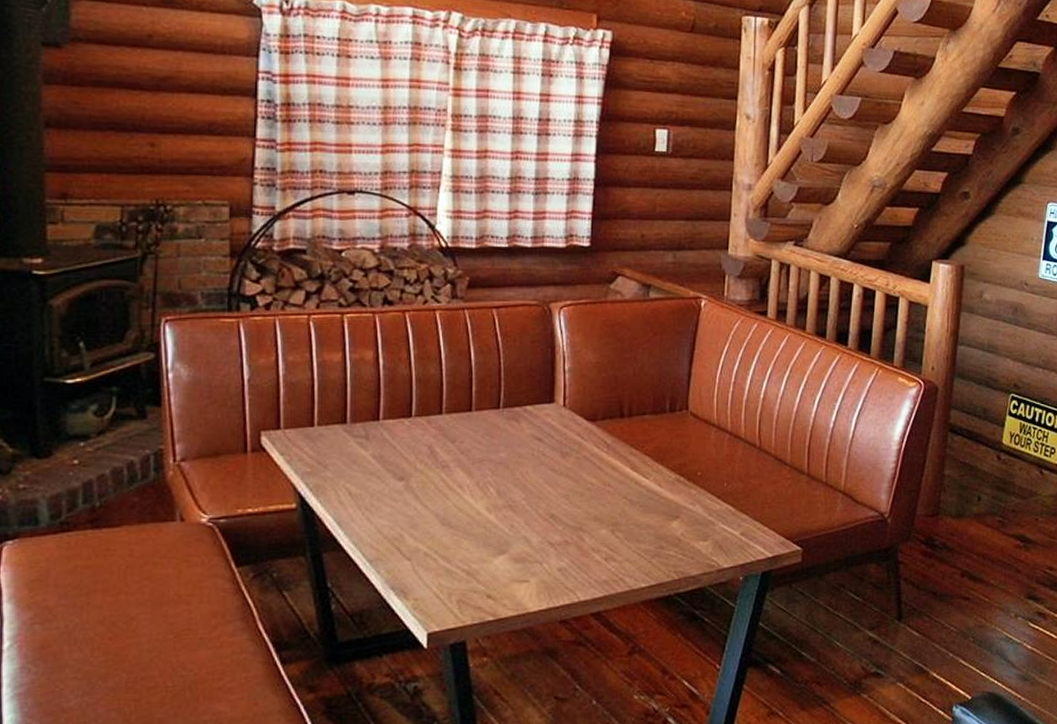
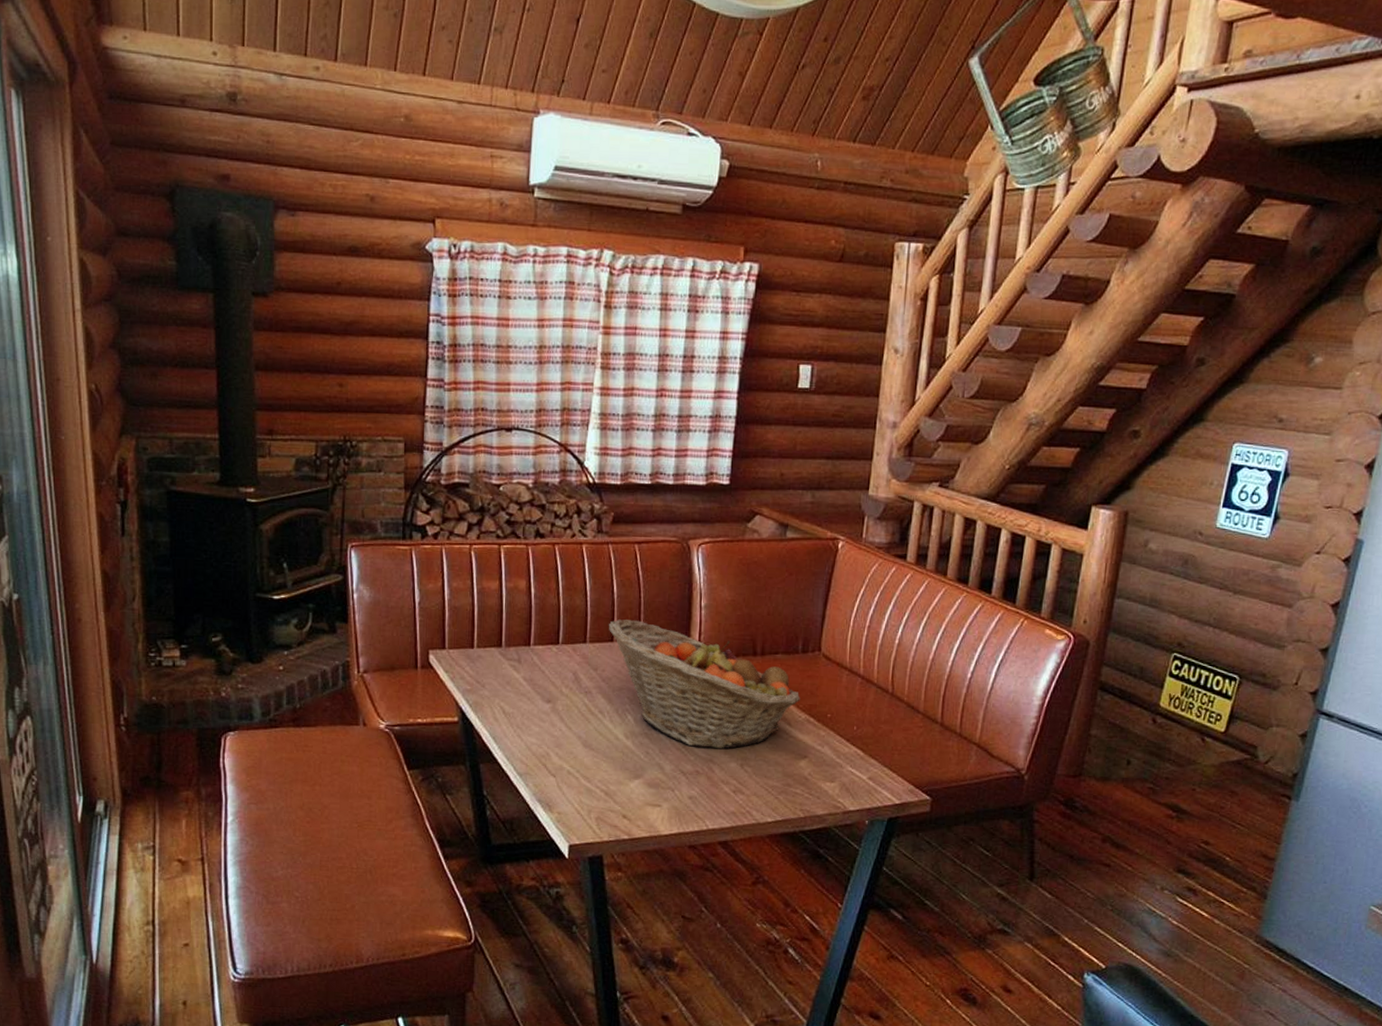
fruit basket: none [467,387,670,517] -> present [609,619,800,750]

